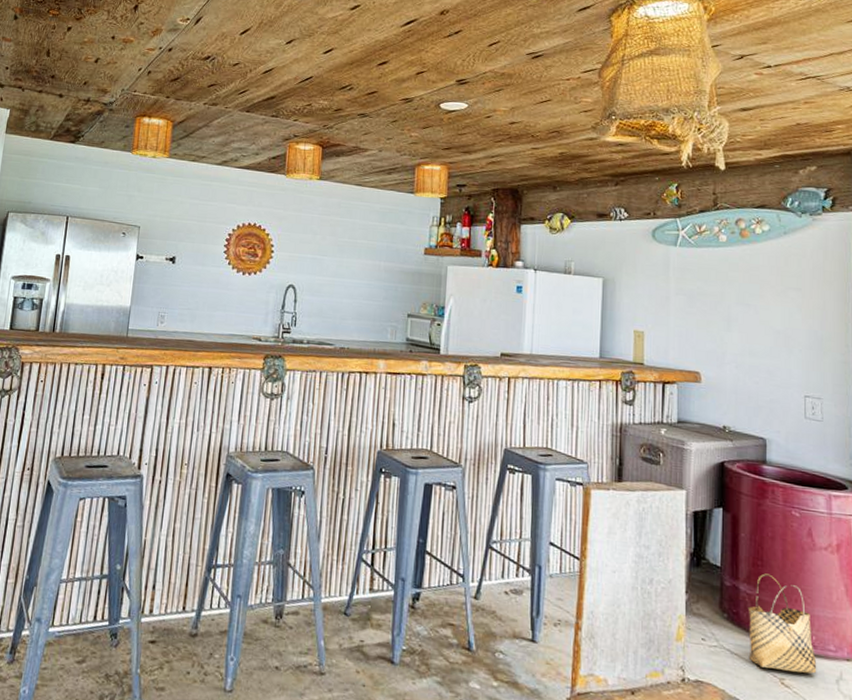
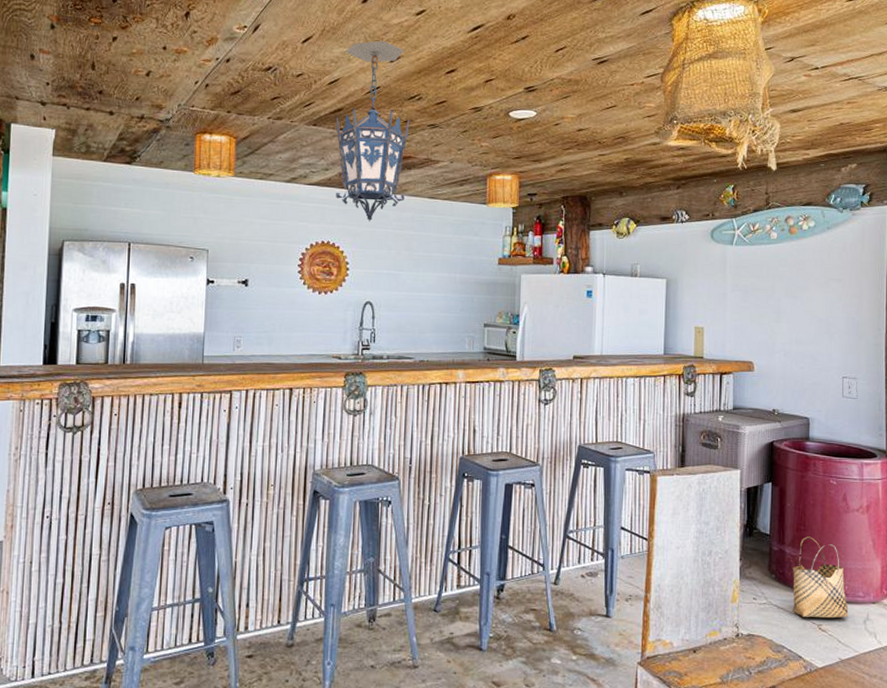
hanging lantern: none [264,33,342,206] -> present [334,40,411,222]

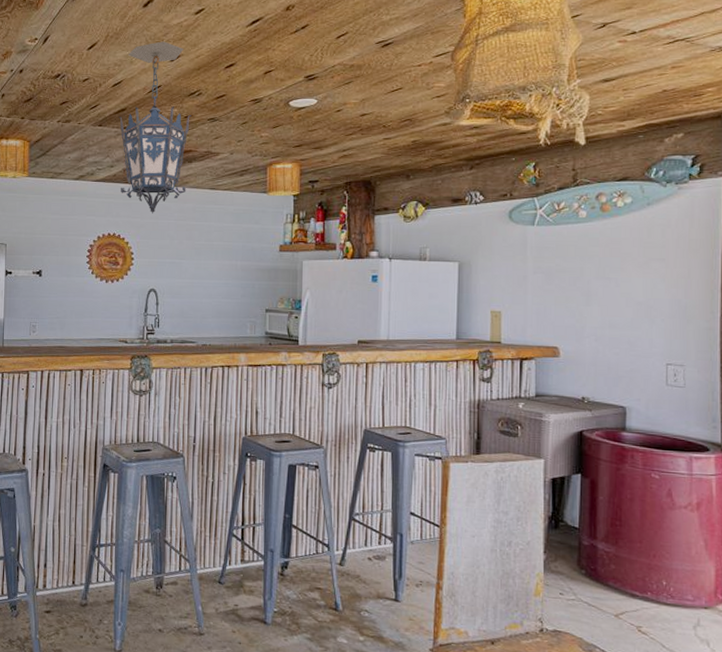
woven basket: present [792,536,849,619] -> none [605,532,675,621]

